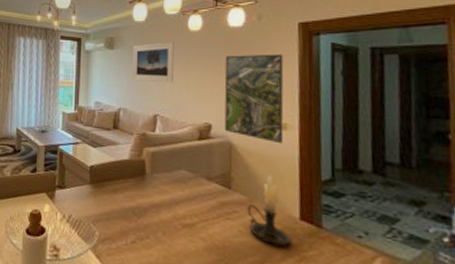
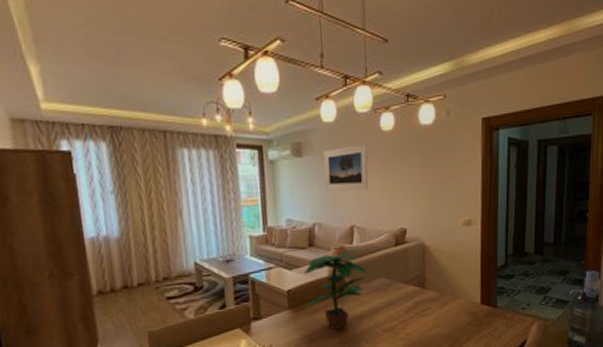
potted plant: none [106,138,170,214] -> present [304,251,369,330]
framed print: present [224,54,284,144] -> none [417,151,469,239]
candle holder: present [247,175,292,246] -> none [439,269,475,331]

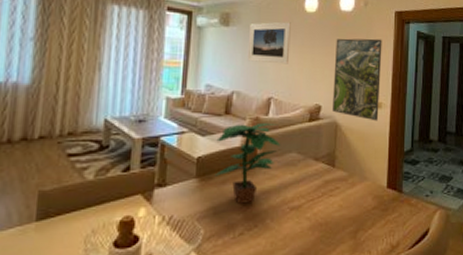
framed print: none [417,151,469,239] -> present [331,38,382,121]

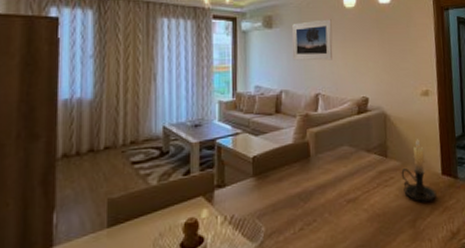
potted plant: present [214,122,281,204] -> none [269,118,332,200]
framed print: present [331,38,382,121] -> none [377,27,427,109]
candle holder: none [347,151,380,214] -> present [401,139,437,202]

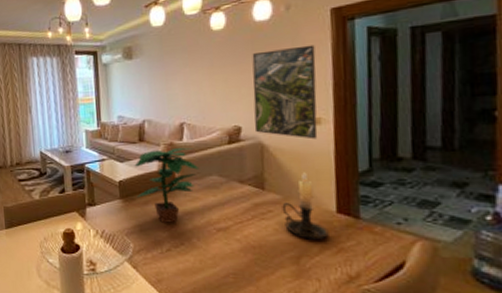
potted plant: none [269,118,332,200] -> present [134,147,200,223]
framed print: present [292,19,333,61] -> none [153,44,199,90]
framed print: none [377,27,427,109] -> present [252,44,318,140]

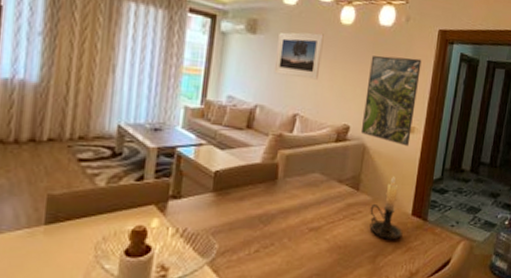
potted plant: present [134,147,200,223] -> none [232,139,304,221]
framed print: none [153,44,199,90] -> present [274,32,324,80]

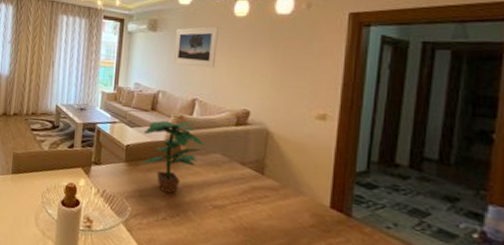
potted plant: none [232,139,304,221] -> present [141,120,205,194]
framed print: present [360,56,422,147] -> none [262,43,330,134]
candle holder: present [370,176,403,240] -> none [278,164,320,232]

